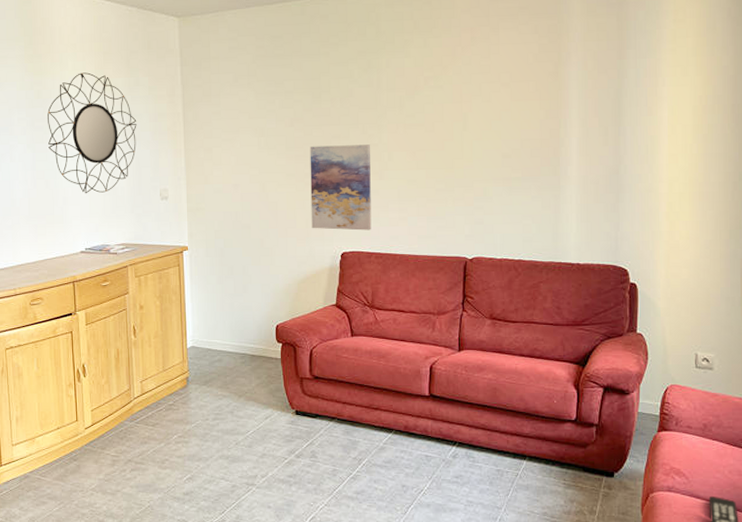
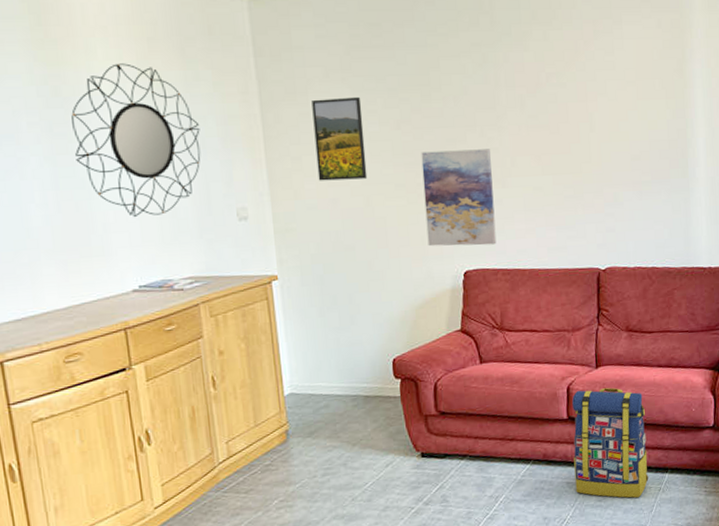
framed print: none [223,98,264,169] -> present [311,96,368,181]
backpack: none [433,370,506,479] -> present [572,387,649,498]

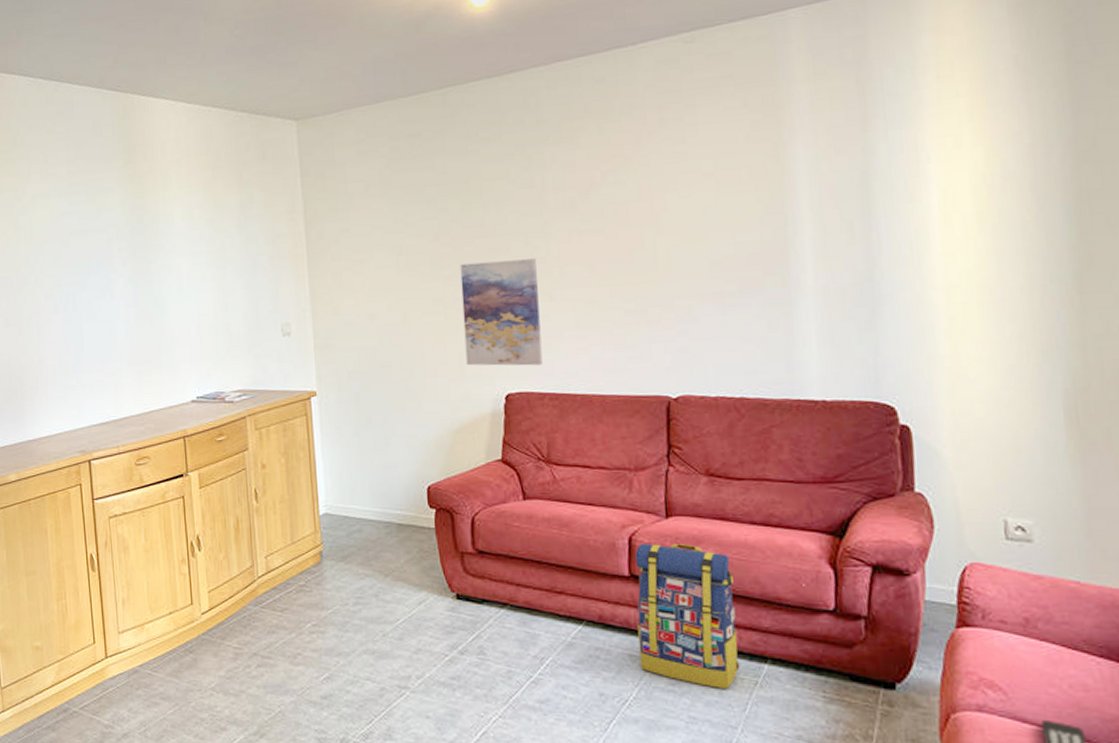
home mirror: present [71,63,201,218] -> none [150,191,252,333]
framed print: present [311,96,368,181] -> none [352,209,405,297]

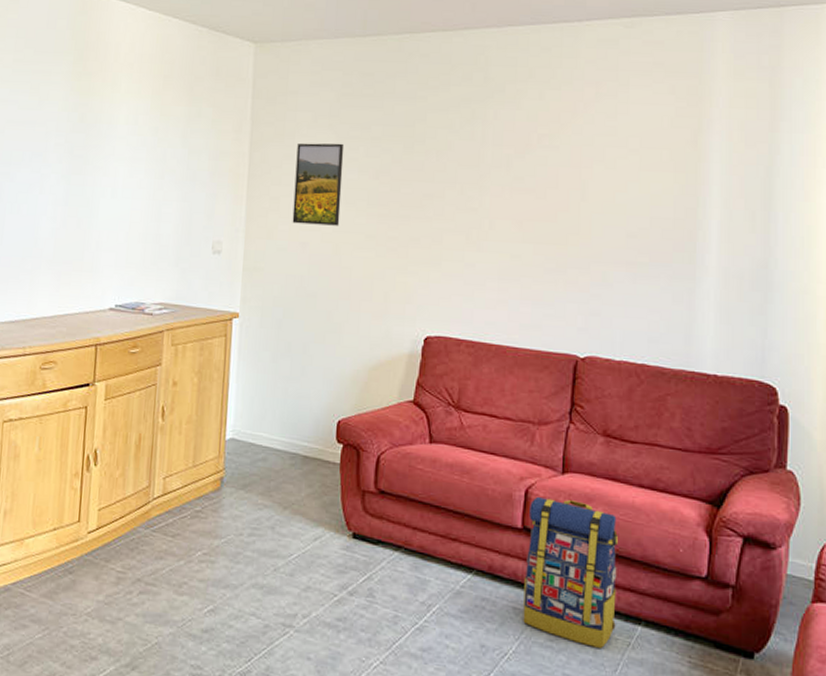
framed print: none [352,209,405,297] -> present [292,143,345,226]
wall art: present [460,258,543,366] -> none [390,204,468,312]

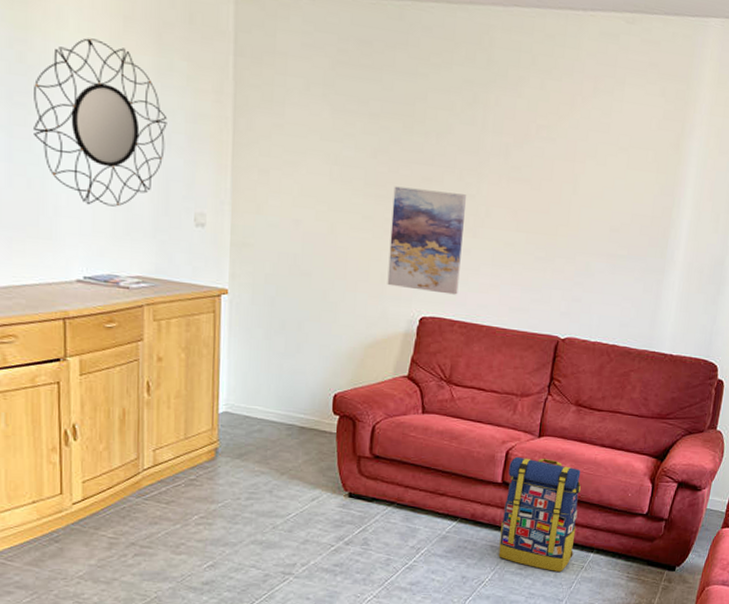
home mirror: none [86,97,194,240] -> present [34,38,168,207]
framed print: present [292,143,345,226] -> none [283,112,340,205]
wall art: none [390,204,468,312] -> present [387,186,466,295]

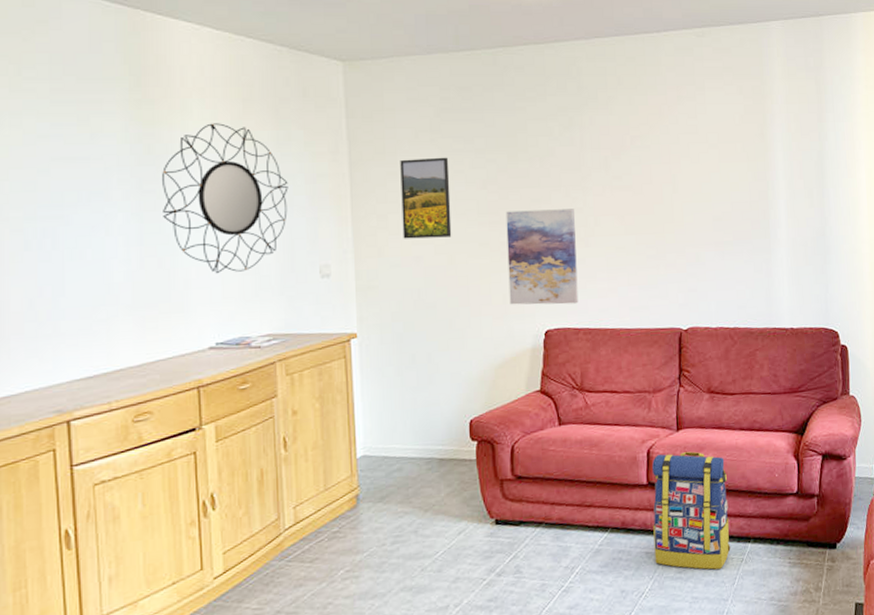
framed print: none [283,112,340,205] -> present [400,157,452,239]

